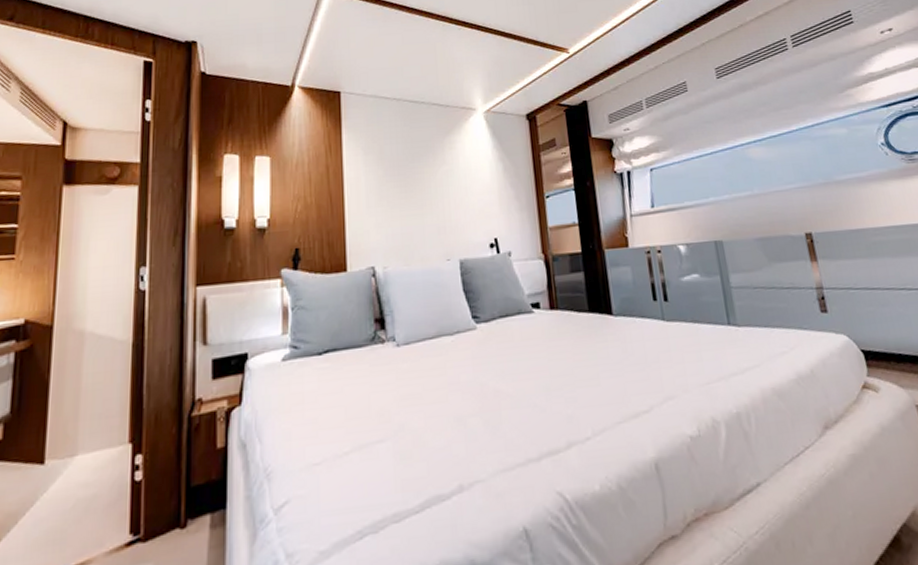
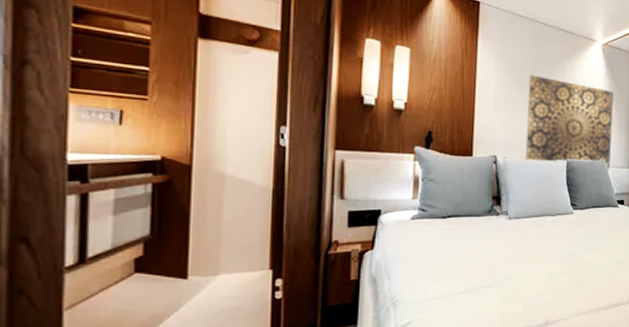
wall art: none [403,162,515,269] -> present [525,75,614,169]

